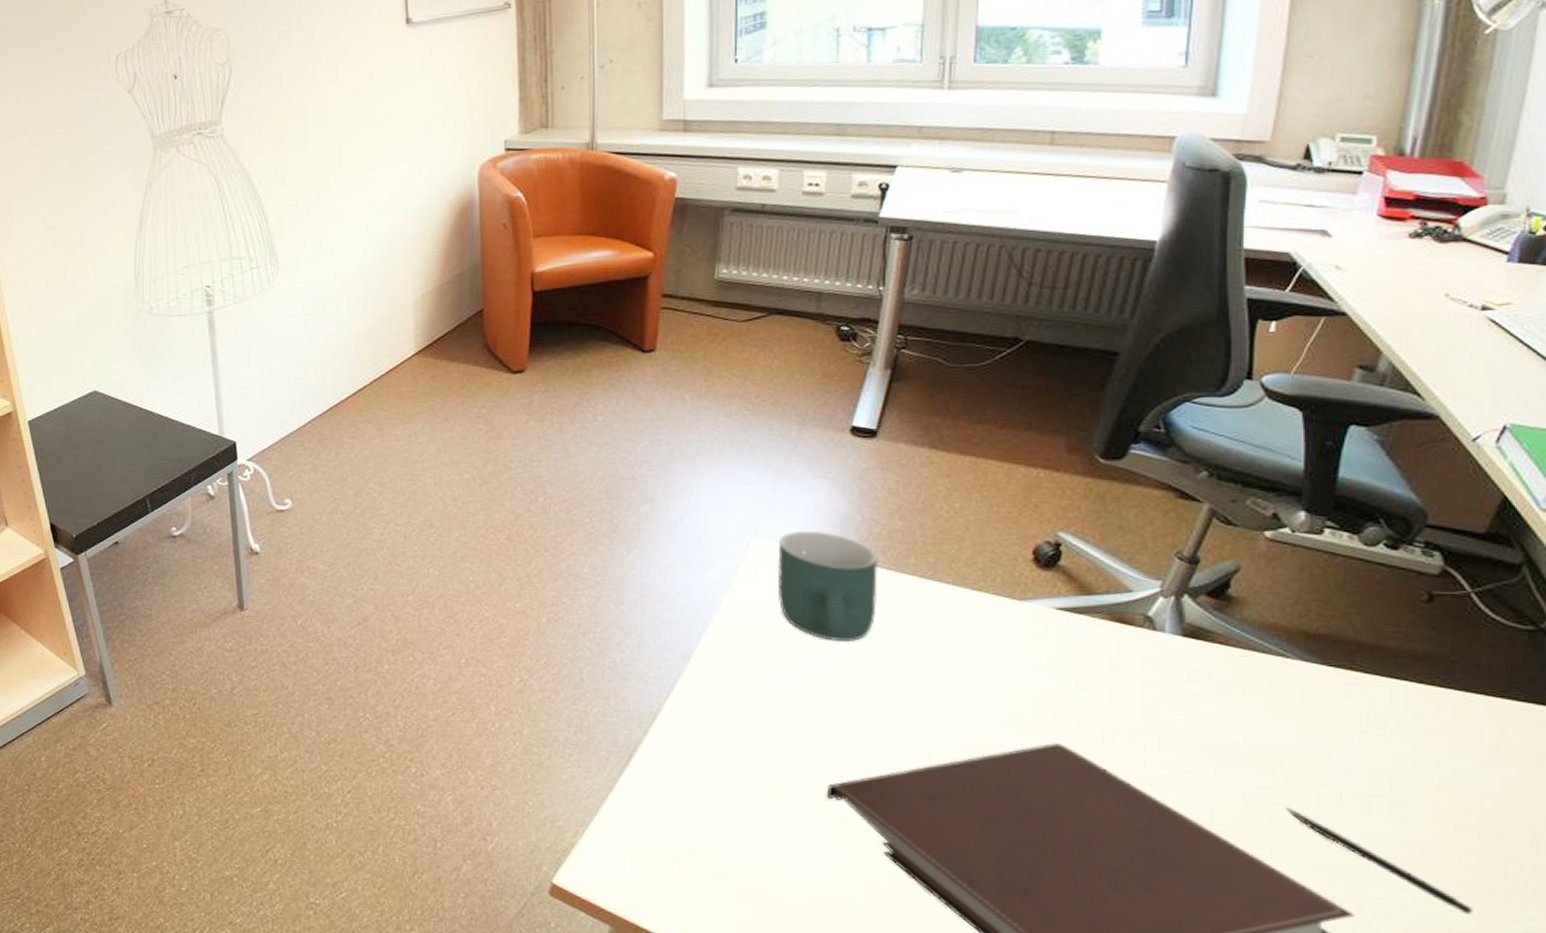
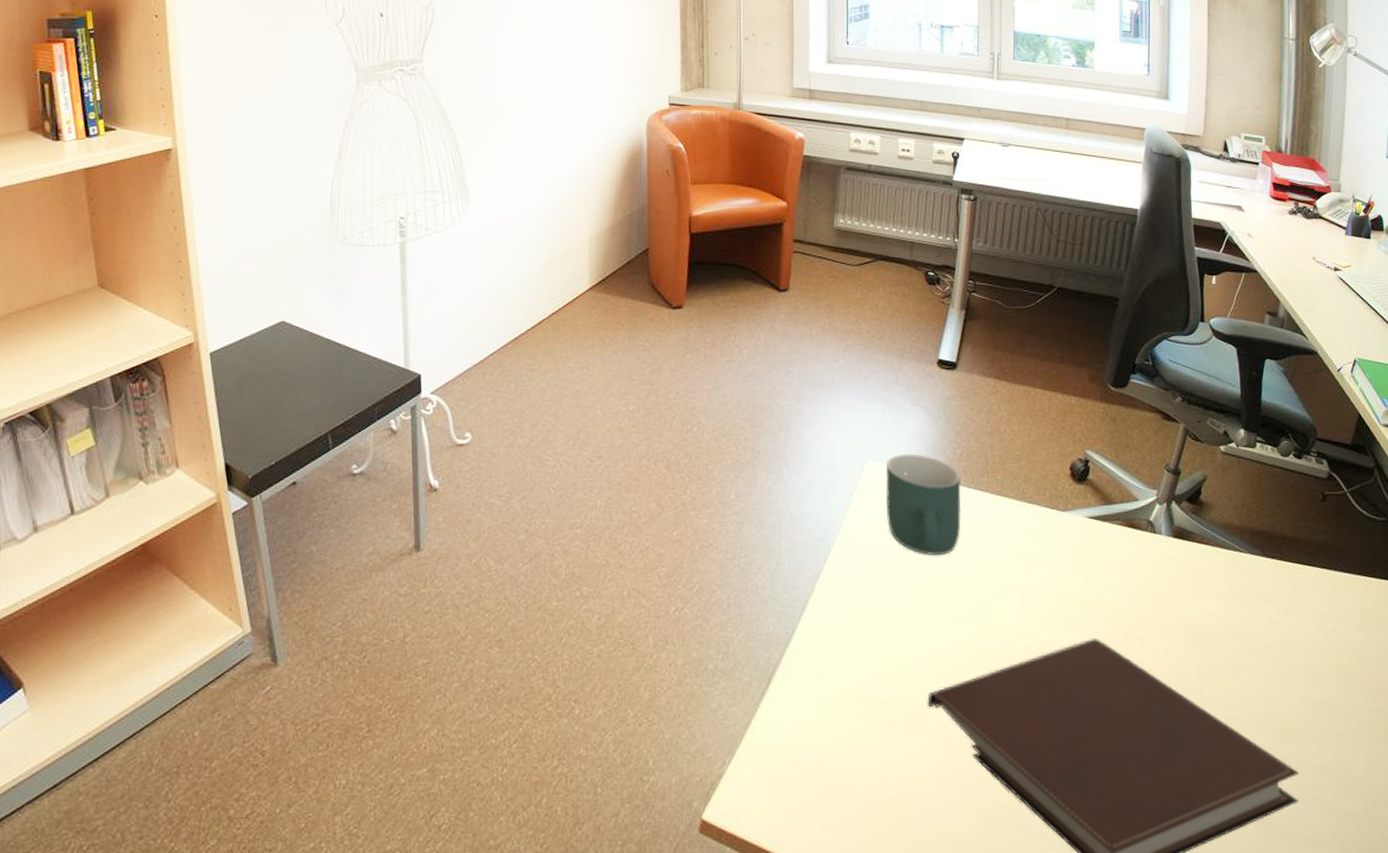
pen: present [1286,807,1474,915] -> none [1249,682,1371,763]

